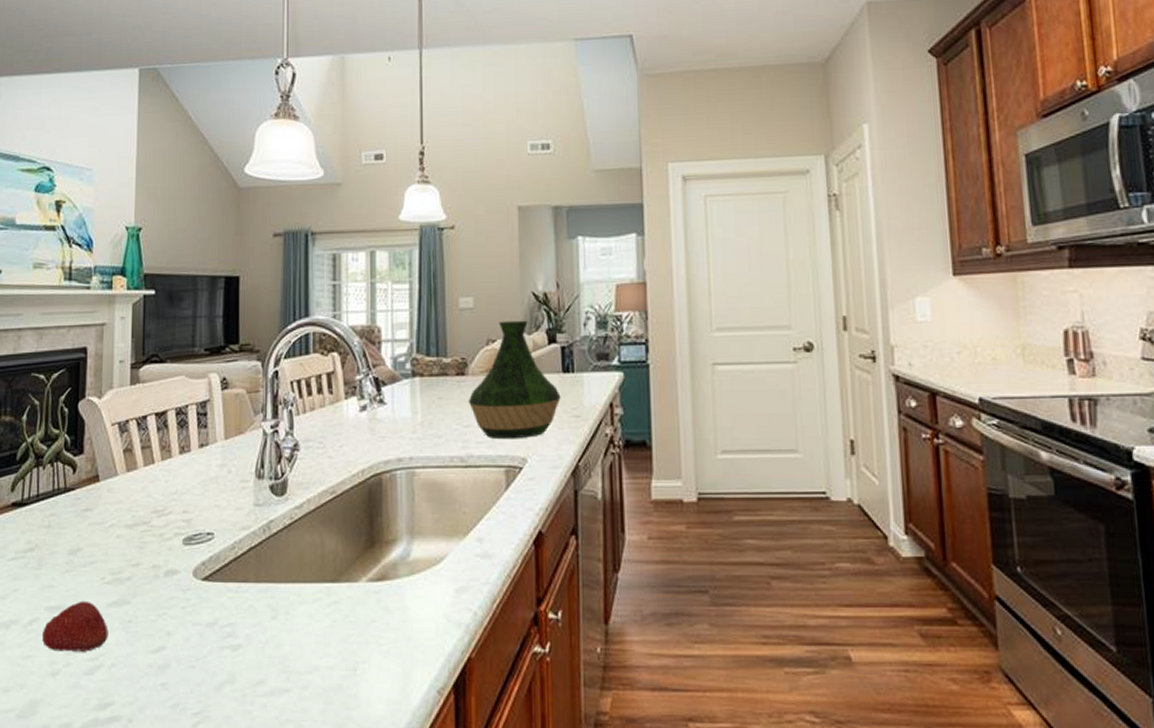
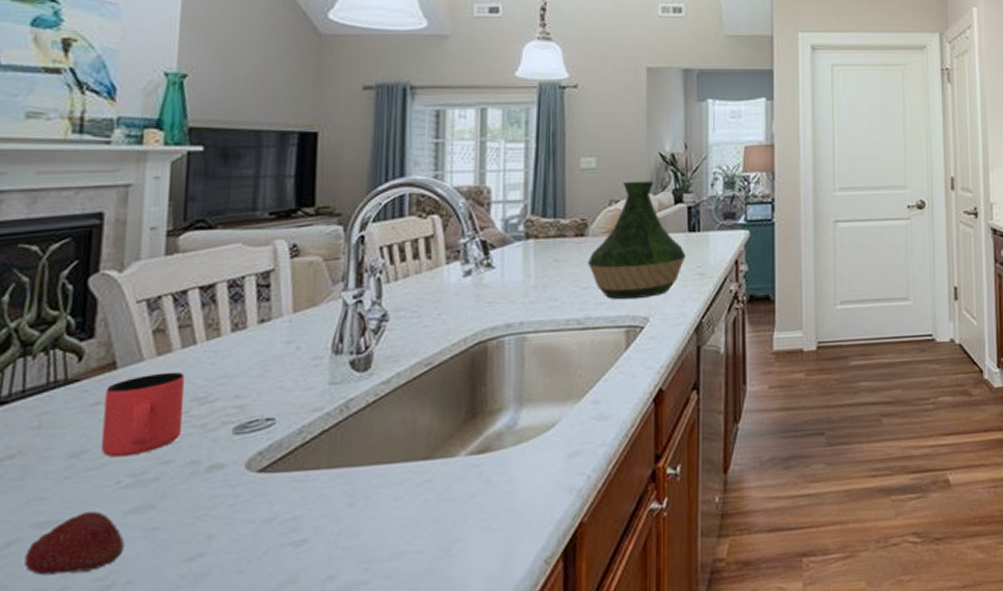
cup: none [91,486,147,557] -> present [102,371,186,458]

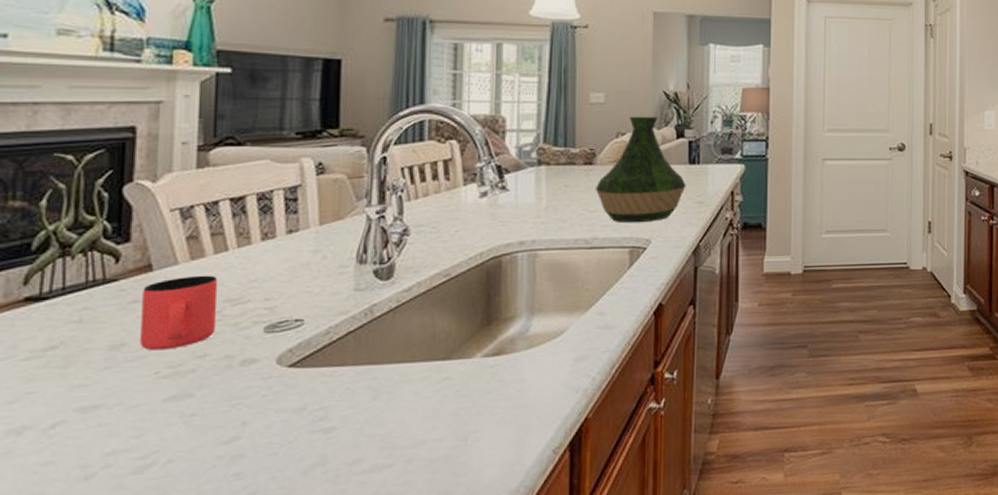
fruit: present [25,510,125,576] -> none [70,397,164,454]

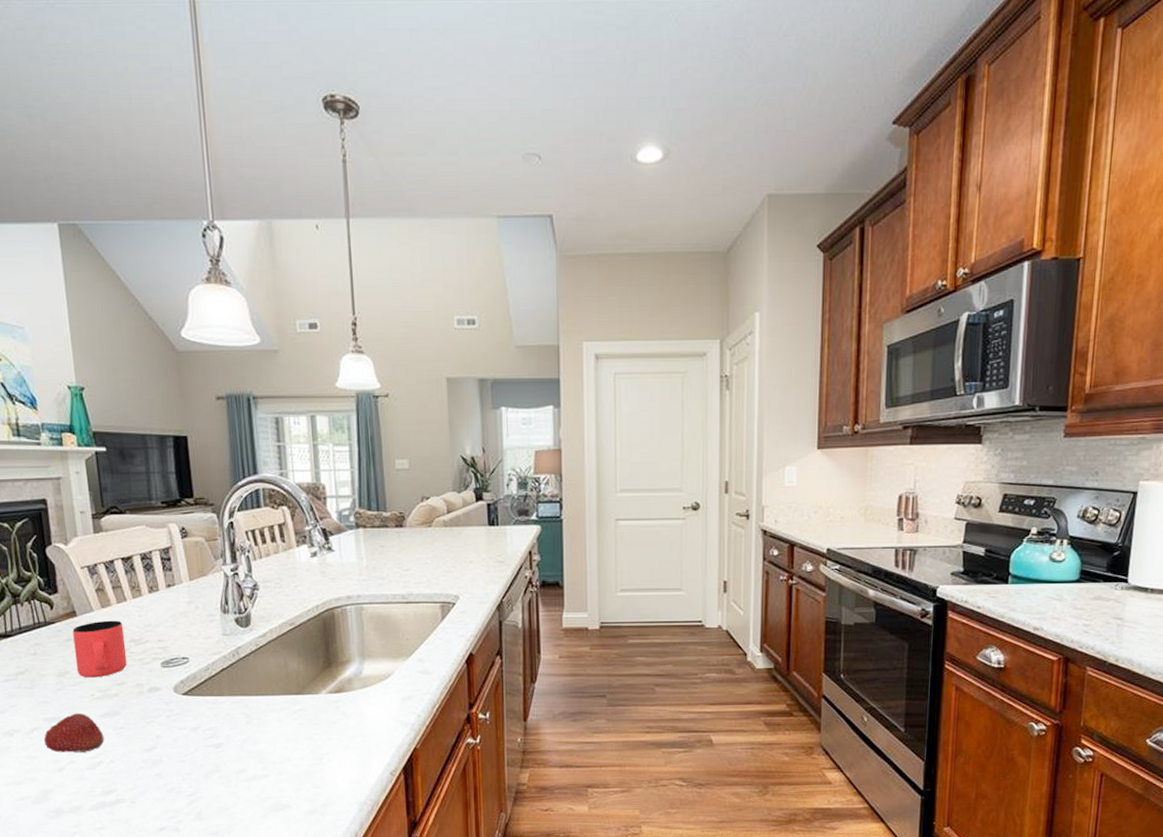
fruit: none [70,397,164,454] -> present [44,713,105,753]
vase: present [595,116,686,223] -> none [406,480,487,581]

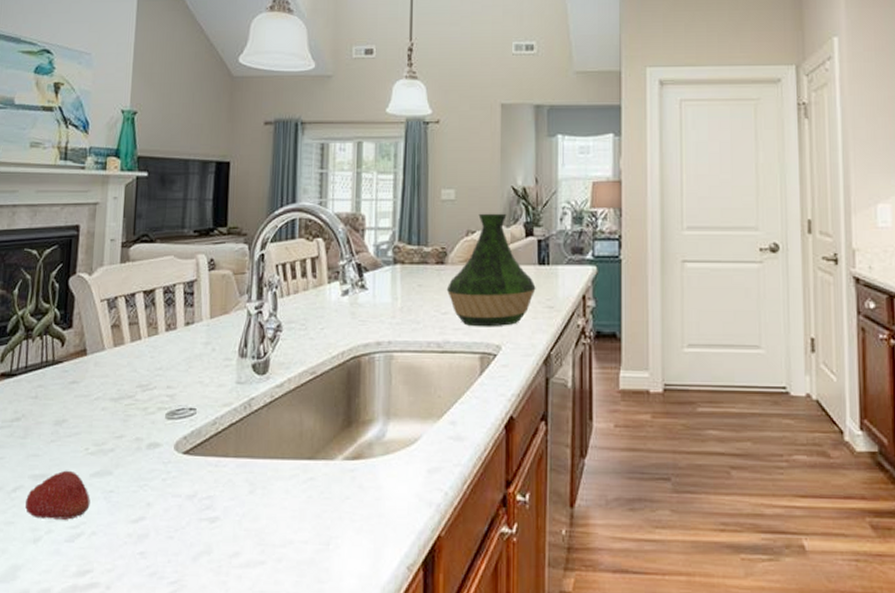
cup: present [72,620,128,678] -> none [76,361,133,429]
vase: none [406,480,487,581] -> present [446,213,536,327]

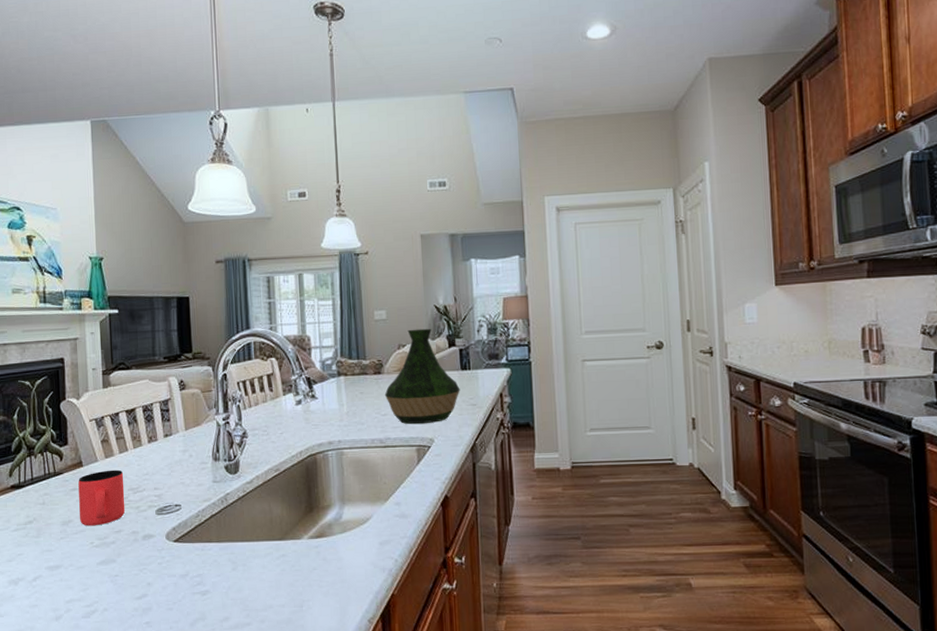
fruit: present [25,470,90,520] -> none [45,561,100,601]
cup: none [76,361,133,429] -> present [78,469,125,526]

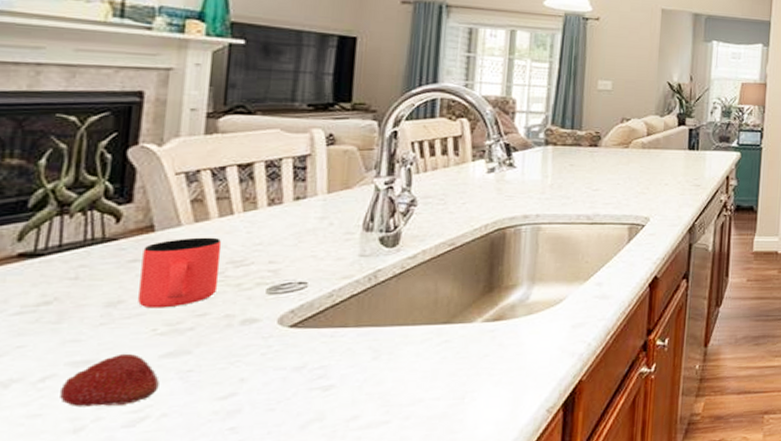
fruit: none [45,561,100,601] -> present [60,353,159,408]
vase: present [384,328,460,425] -> none [598,103,685,202]

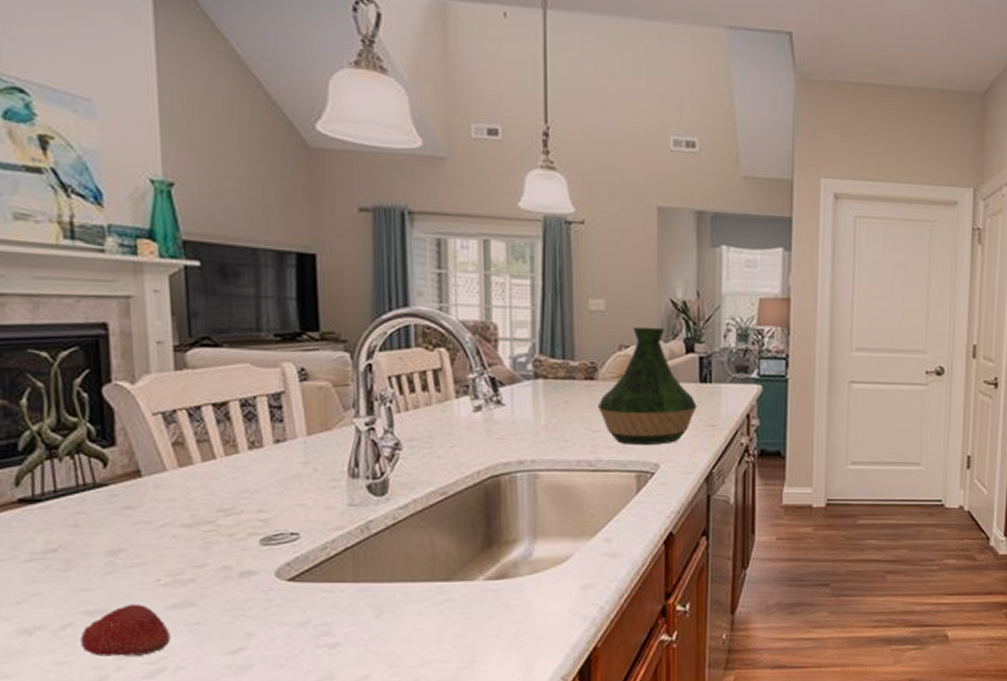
cup: present [138,237,222,309] -> none [134,483,212,558]
vase: none [598,103,685,202] -> present [597,326,697,446]

